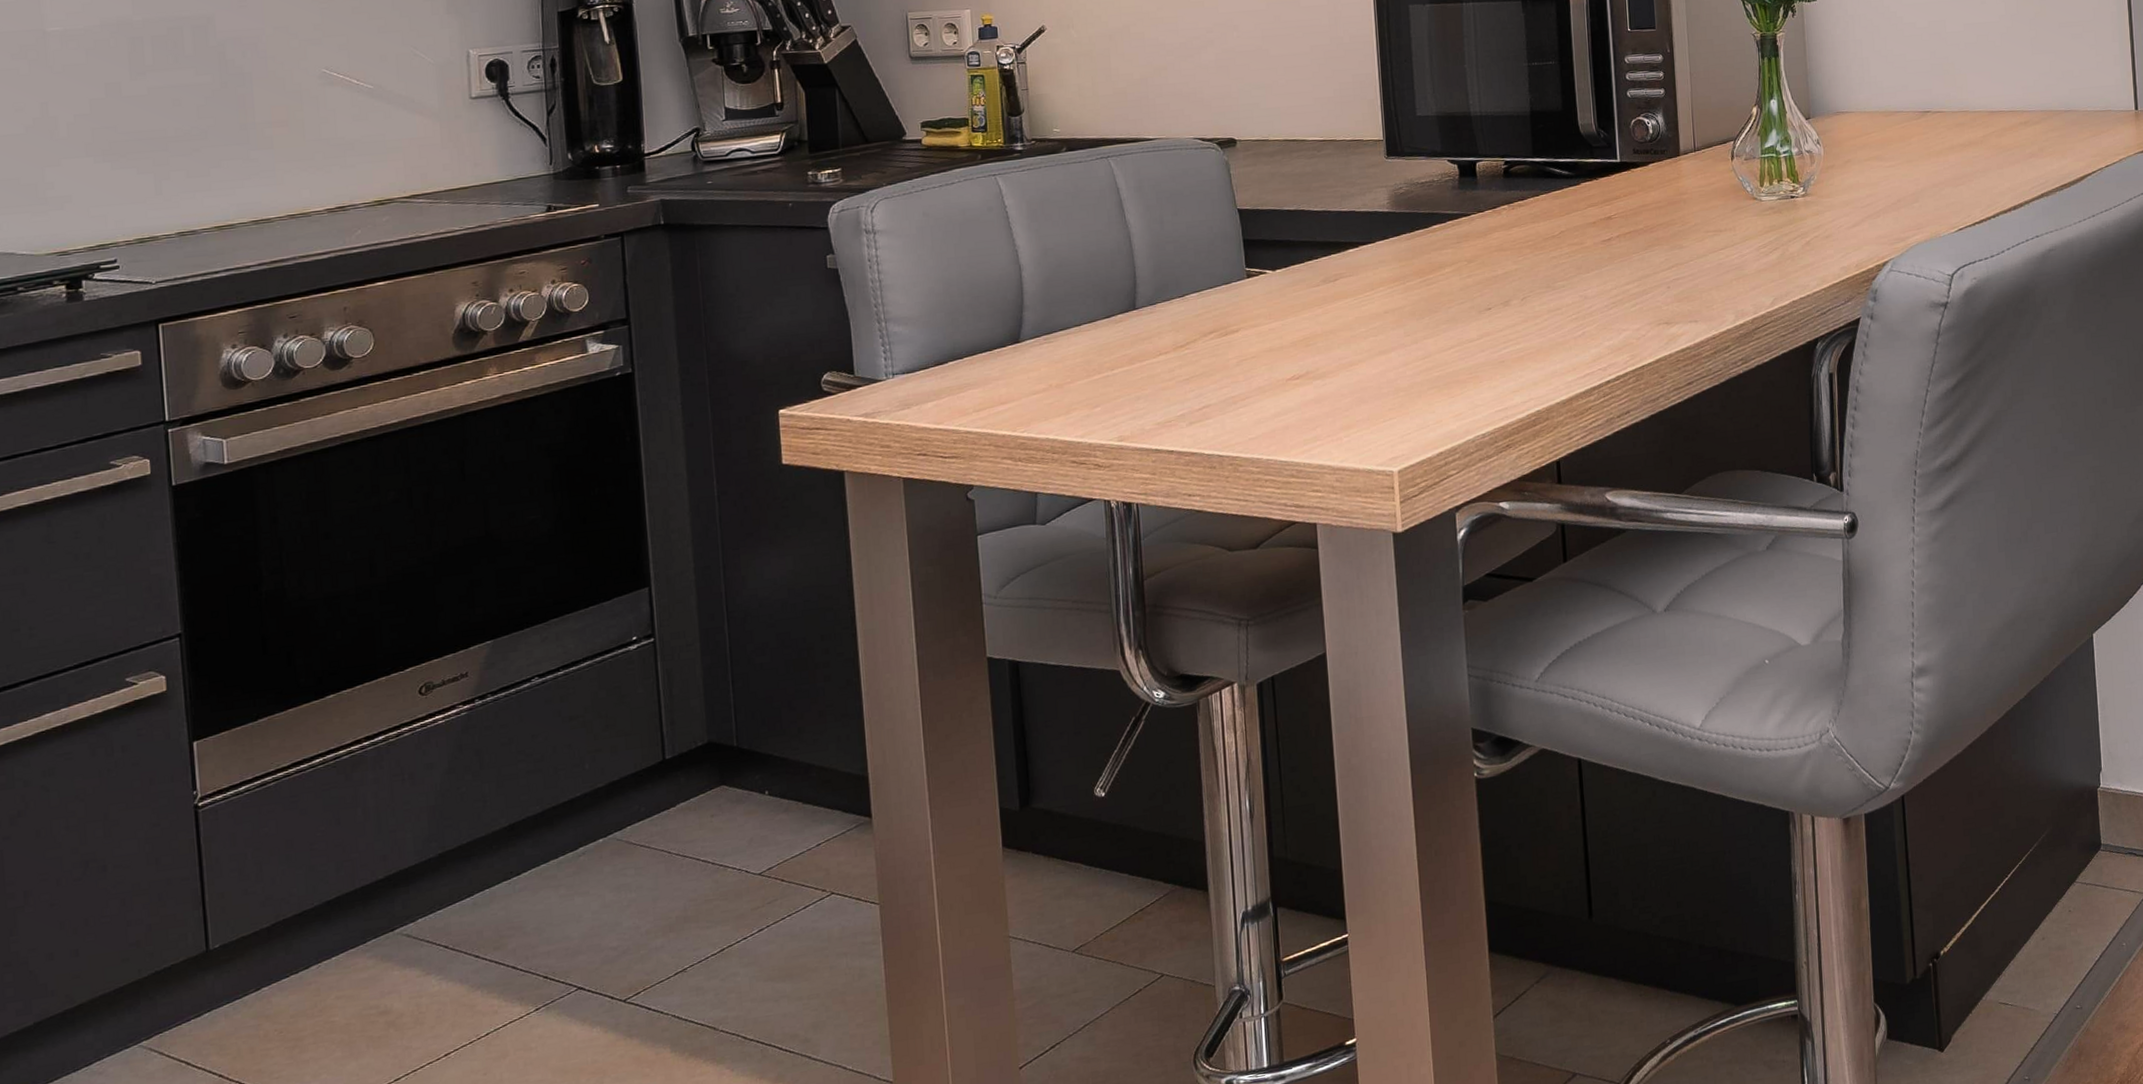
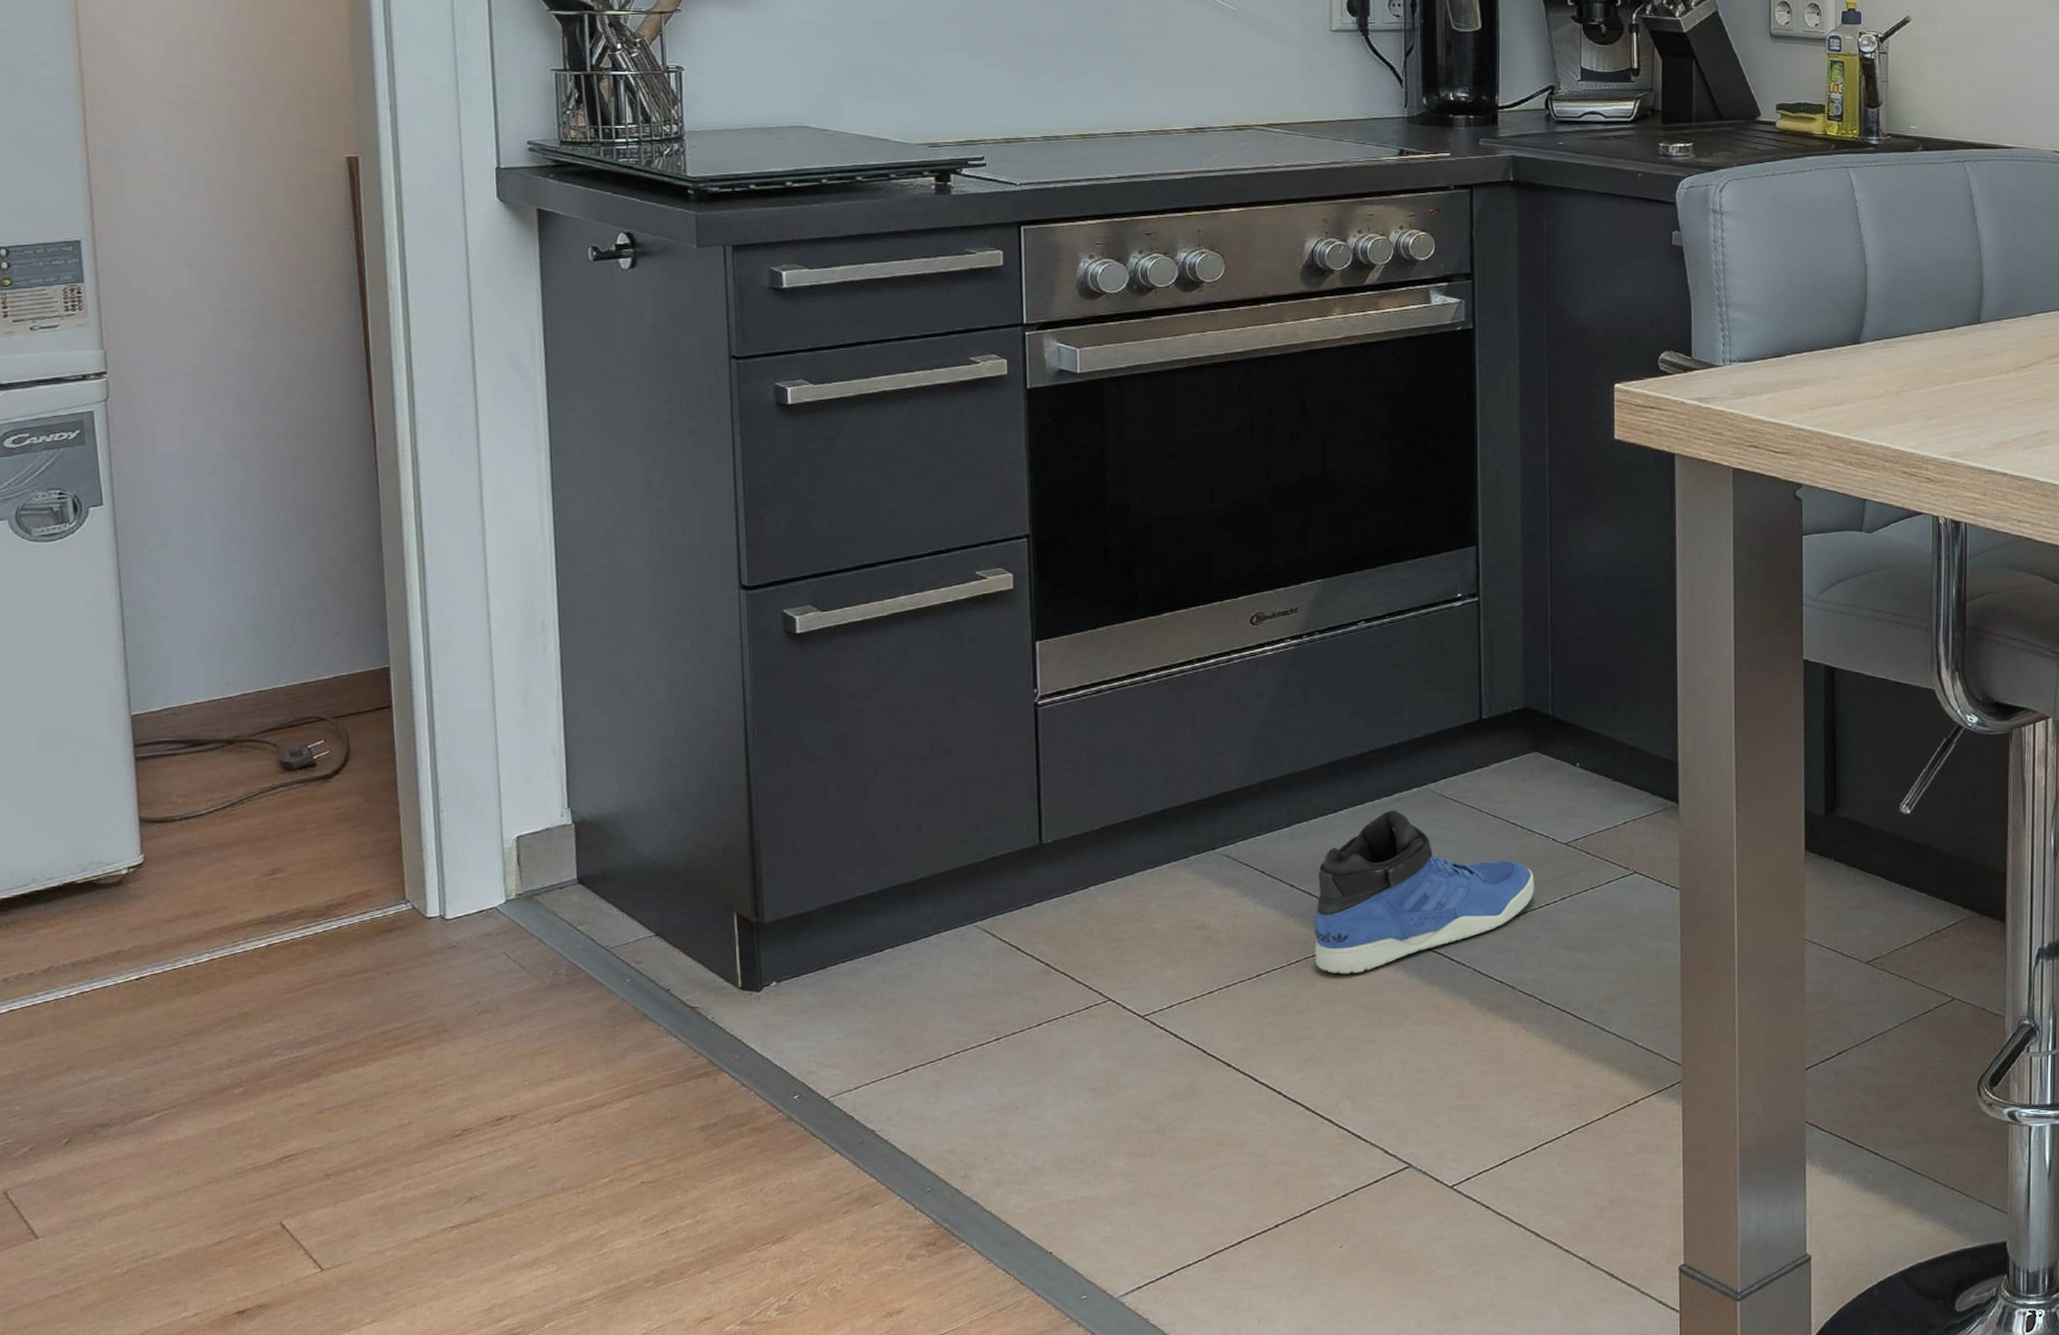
sneaker: none [503,864,731,1041] -> present [1314,810,1535,974]

